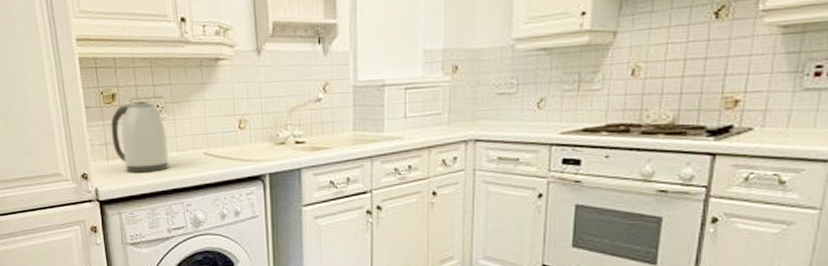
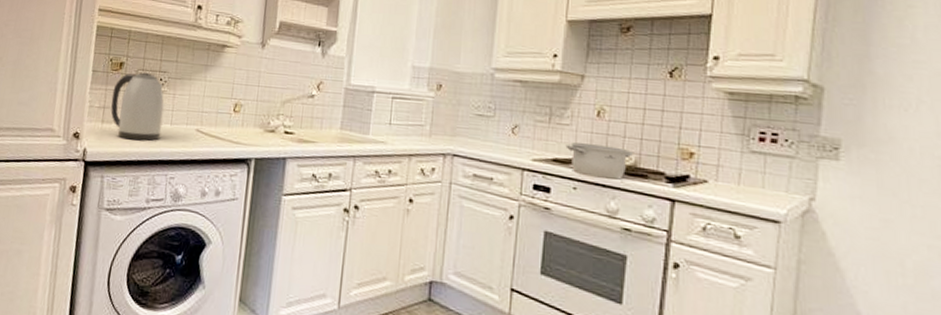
cooking pot: none [596,106,672,143] -> present [565,142,634,181]

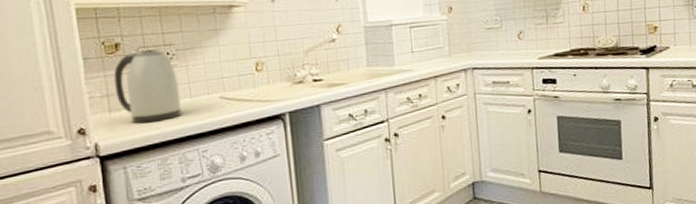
cooking pot: present [565,142,634,181] -> none [562,33,615,63]

